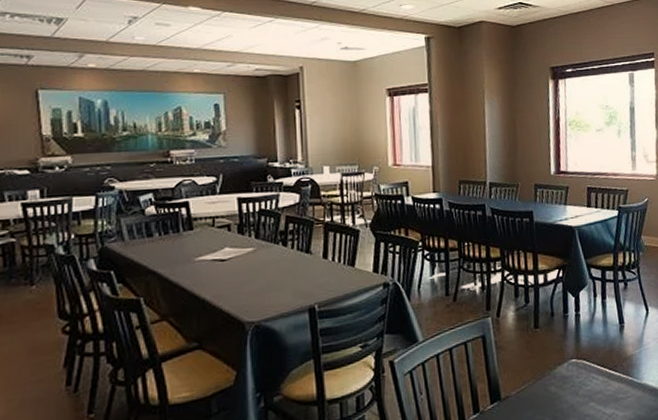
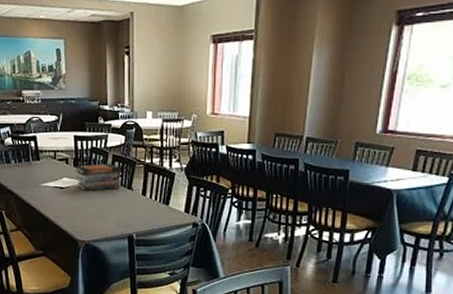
book stack: none [239,226,296,261] -> present [75,163,120,191]

